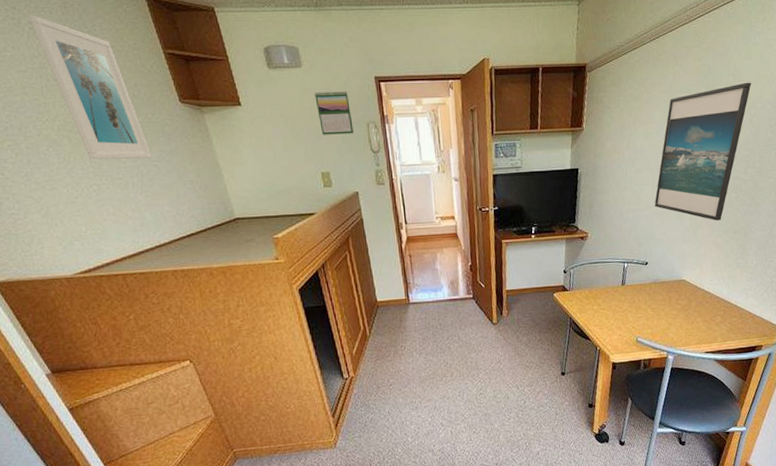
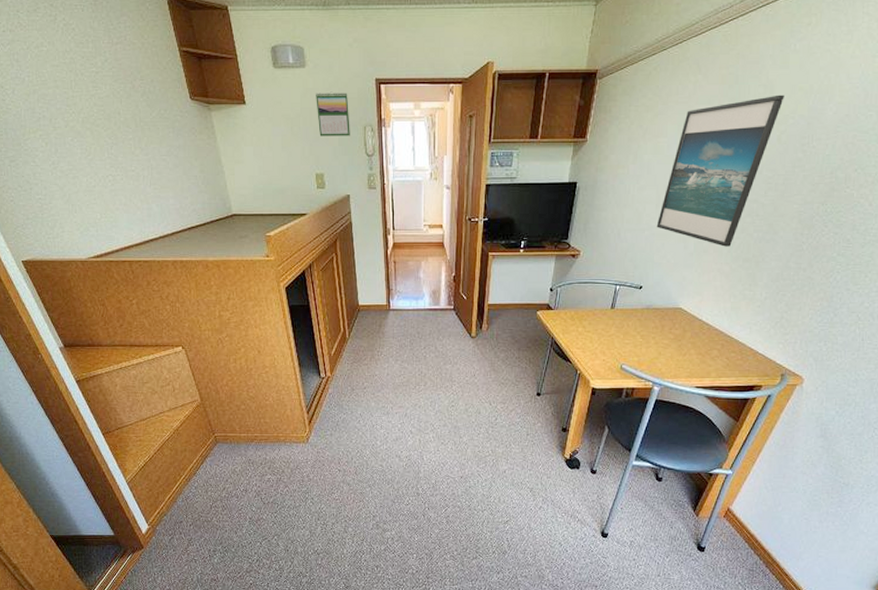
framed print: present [28,15,152,160] -> none [63,12,162,153]

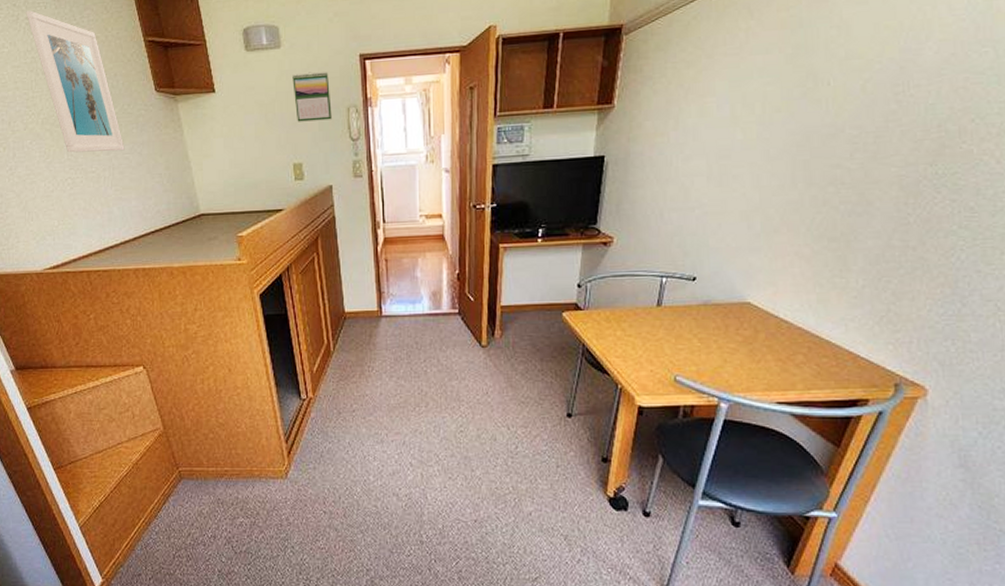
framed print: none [63,12,162,153] -> present [26,10,125,153]
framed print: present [656,94,784,247] -> none [709,35,866,224]

